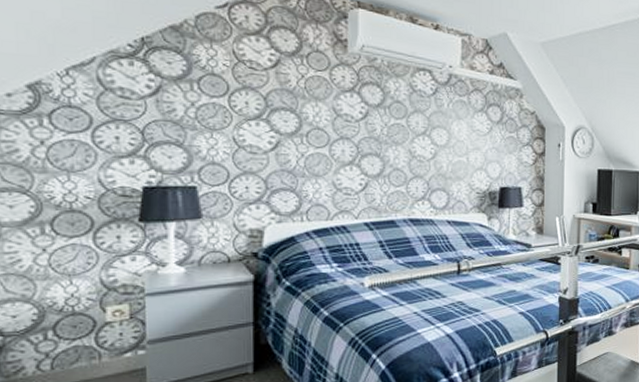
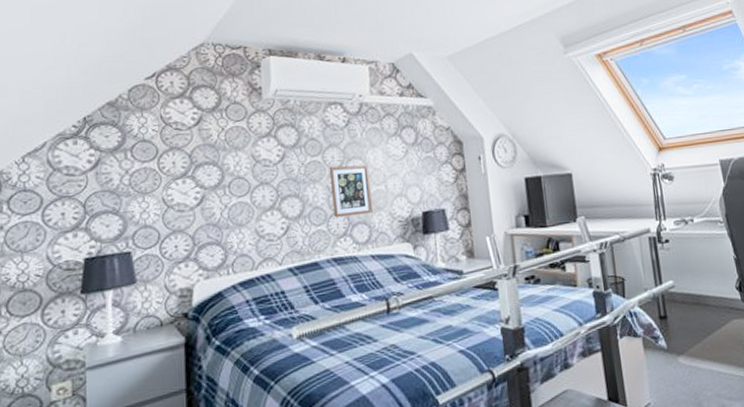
picture frame: none [412,131,453,182] -> present [329,164,373,218]

